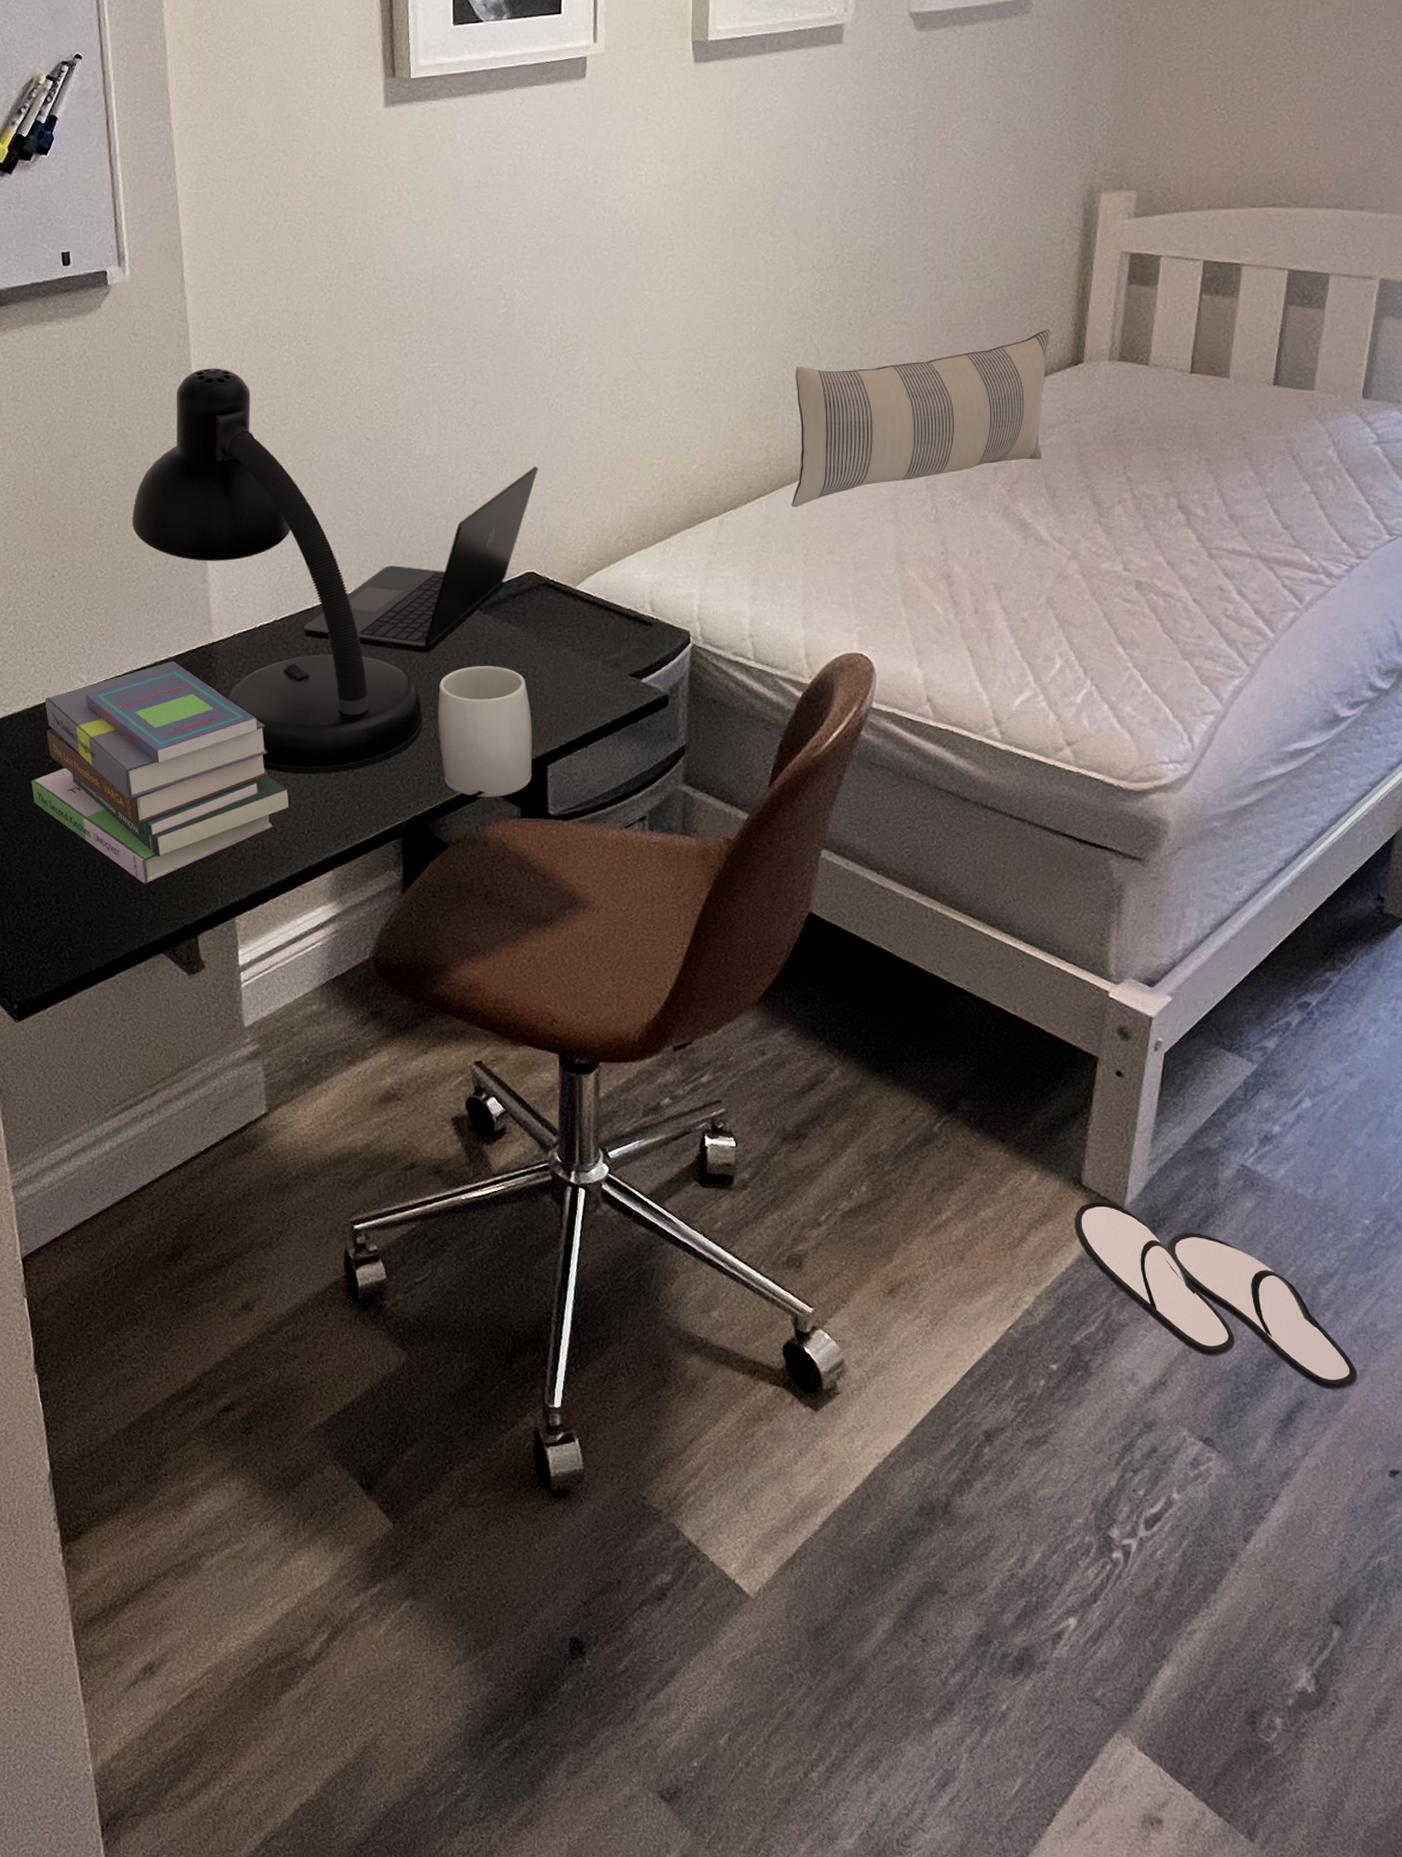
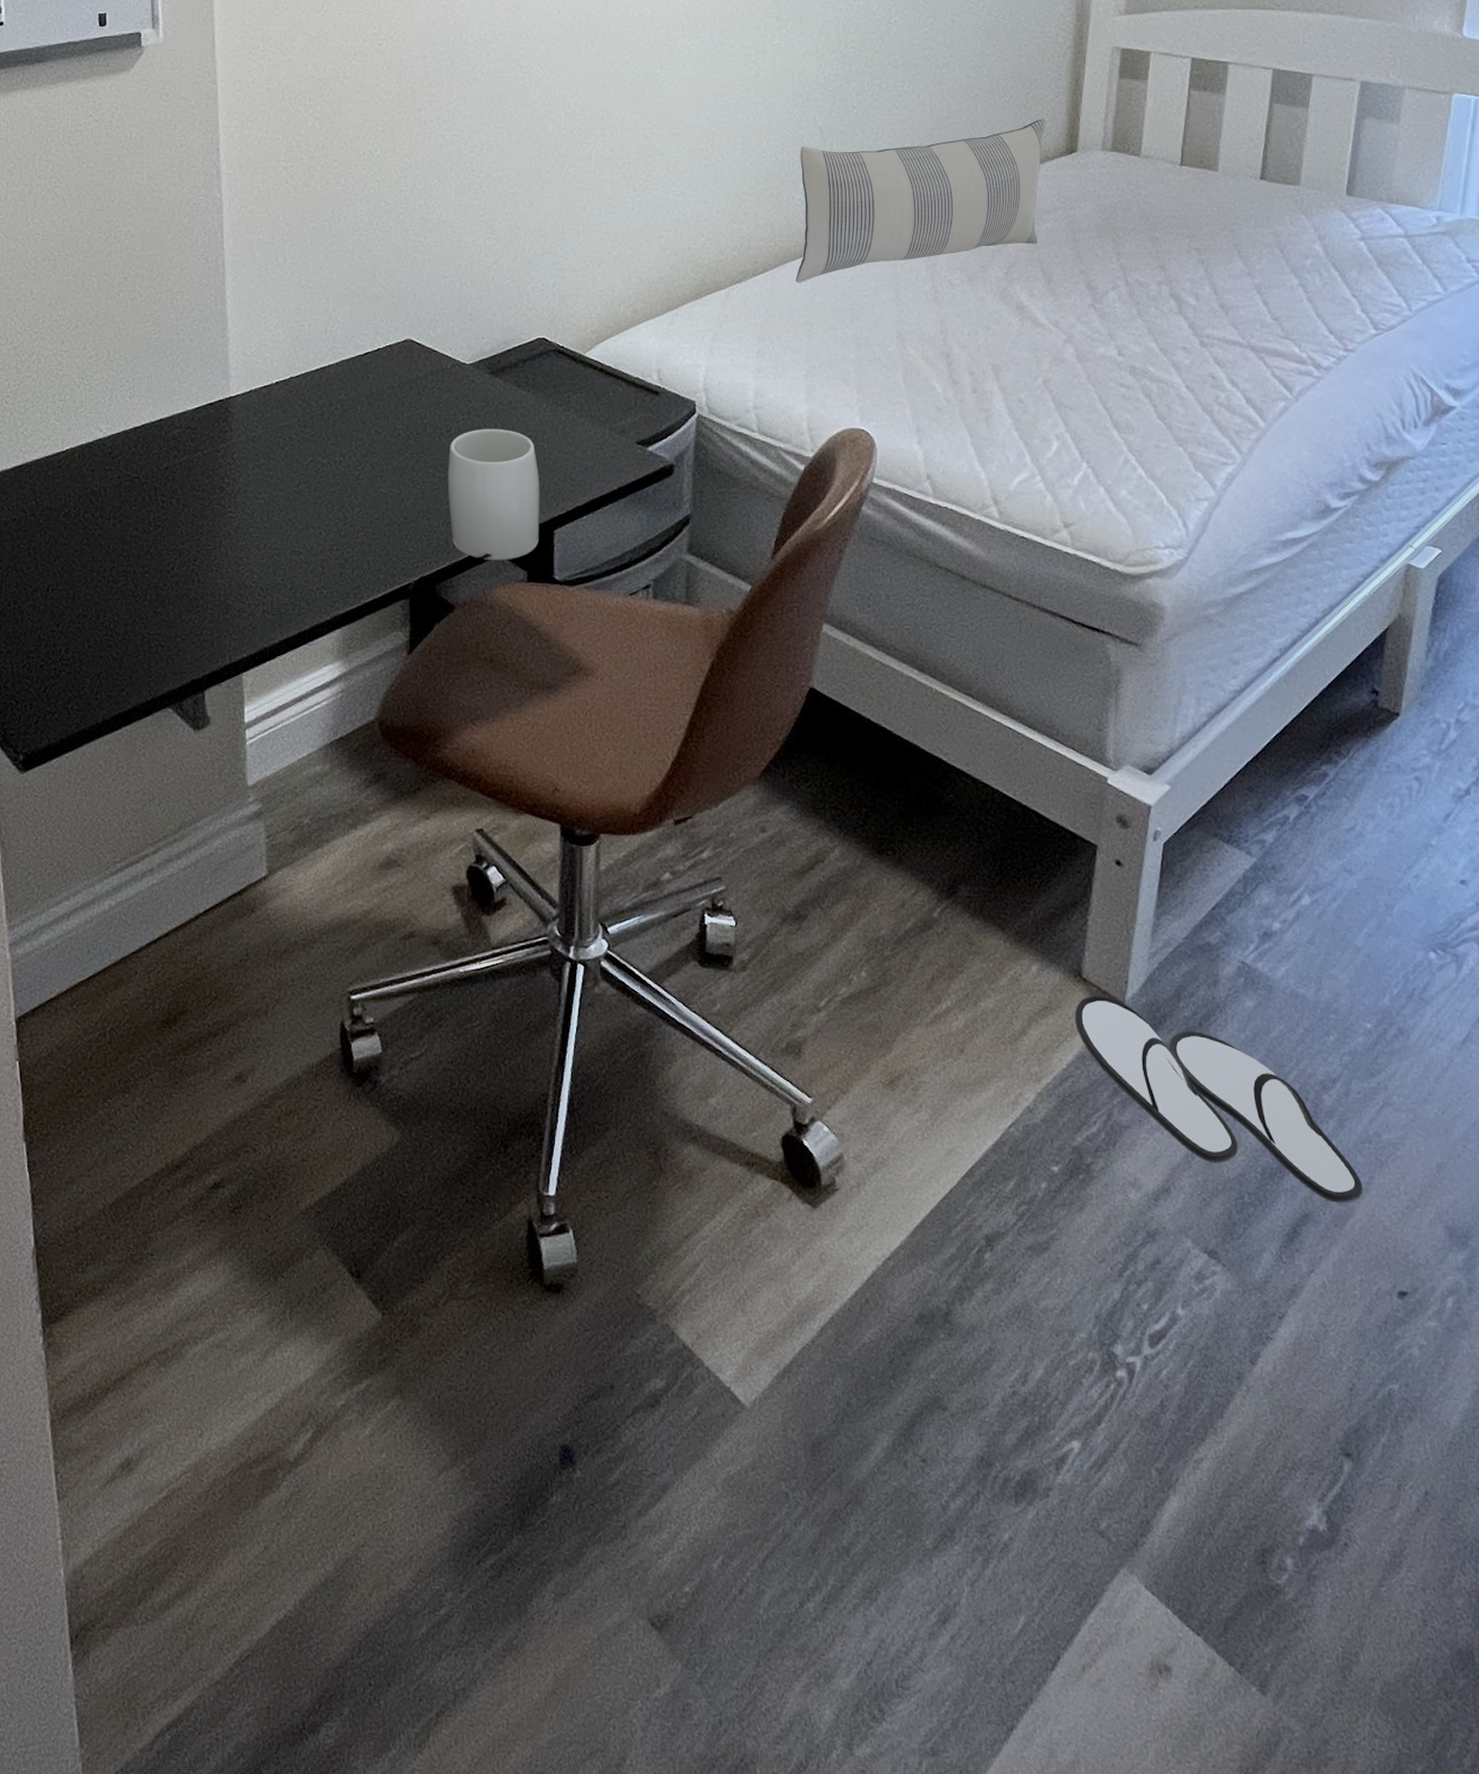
books: present [31,660,289,884] -> none [46,413,299,637]
desk lamp: present [132,368,424,774] -> none [156,129,434,532]
laptop: present [303,466,538,653] -> none [319,234,551,414]

